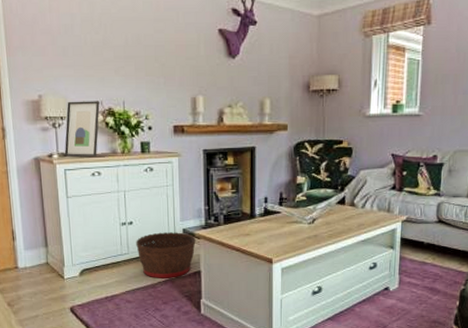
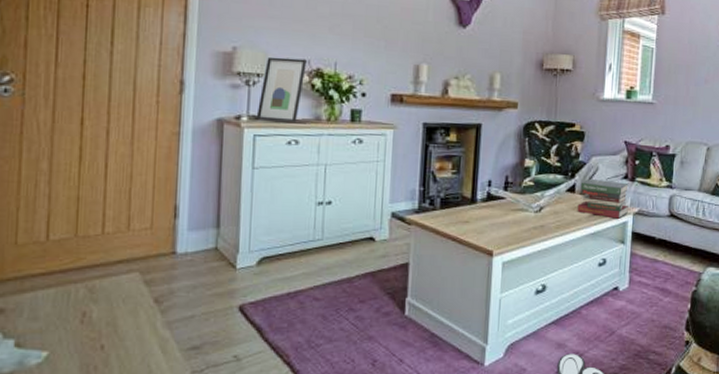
basket: present [136,232,196,278] -> none [333,215,406,271]
books: none [348,192,397,226] -> present [577,179,629,219]

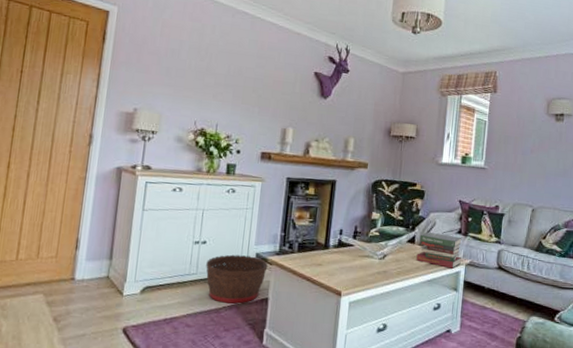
picture frame: present [256,56,308,122] -> none [148,117,195,173]
basket: none [333,215,406,271] -> present [206,254,268,304]

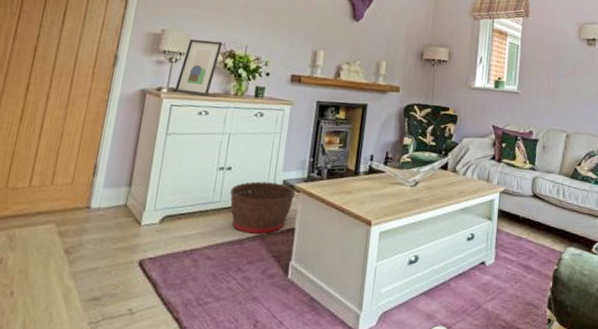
picture frame: none [148,117,195,173] -> present [174,39,224,95]
books: present [416,232,462,269] -> none [449,158,496,196]

